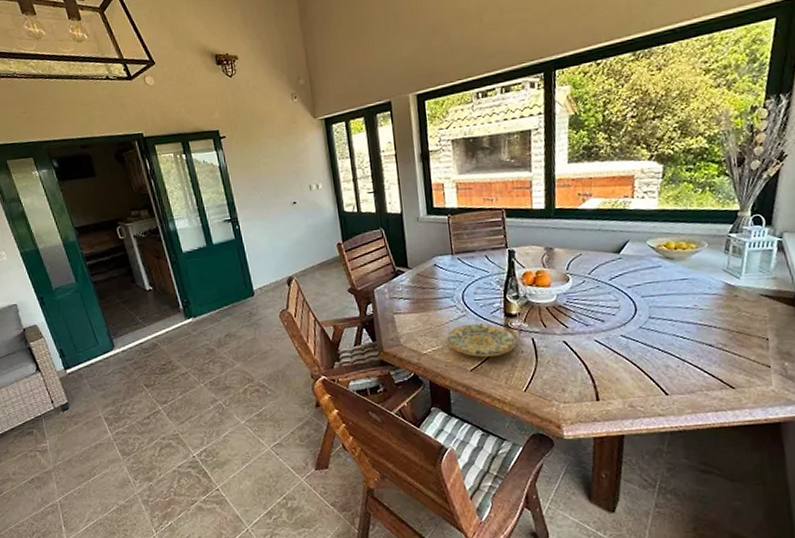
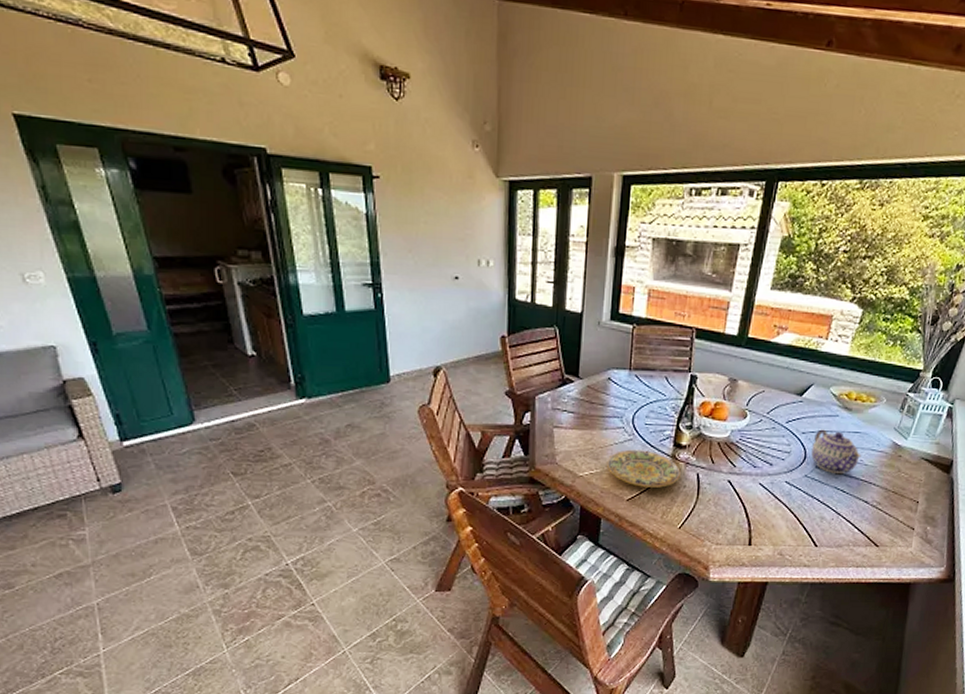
teapot: none [641,280,695,322] -> present [811,429,862,475]

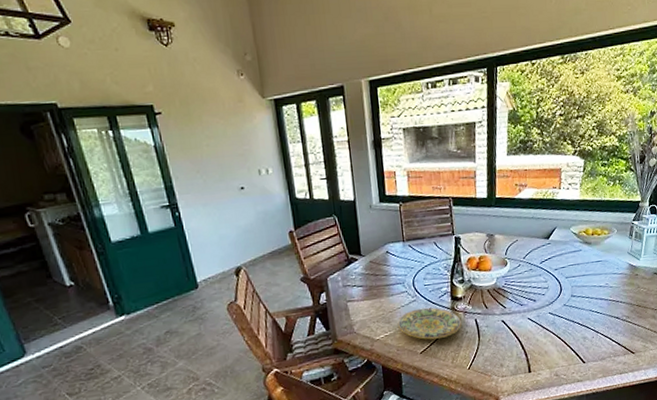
teapot: present [811,429,862,475] -> none [565,263,606,299]

